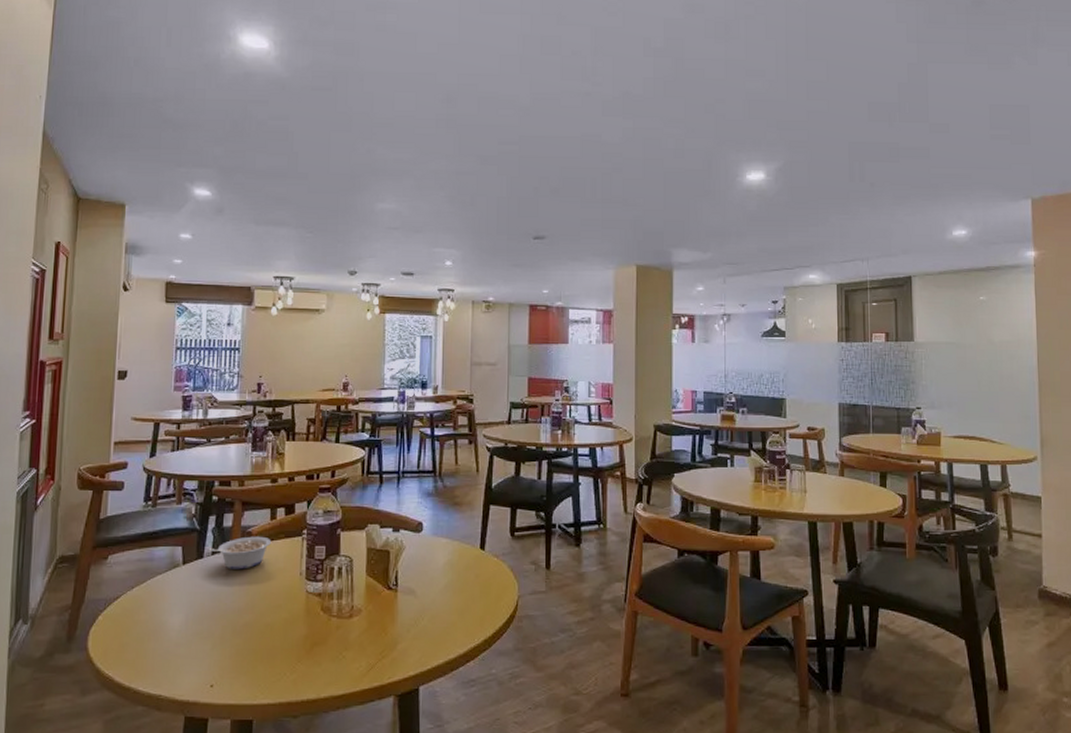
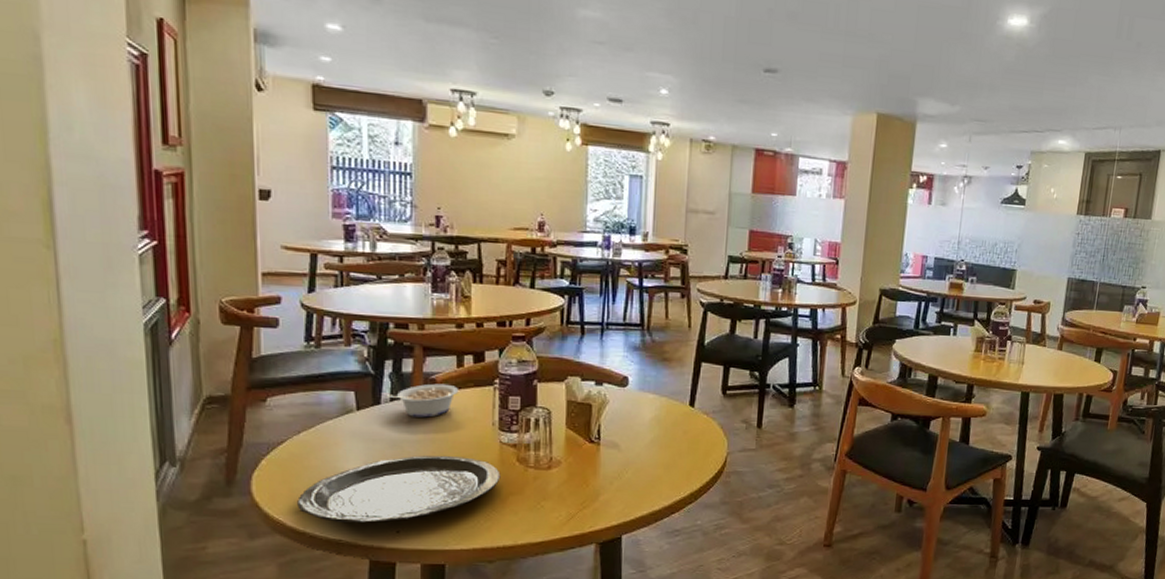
plate: none [125,607,306,678] -> present [297,455,501,524]

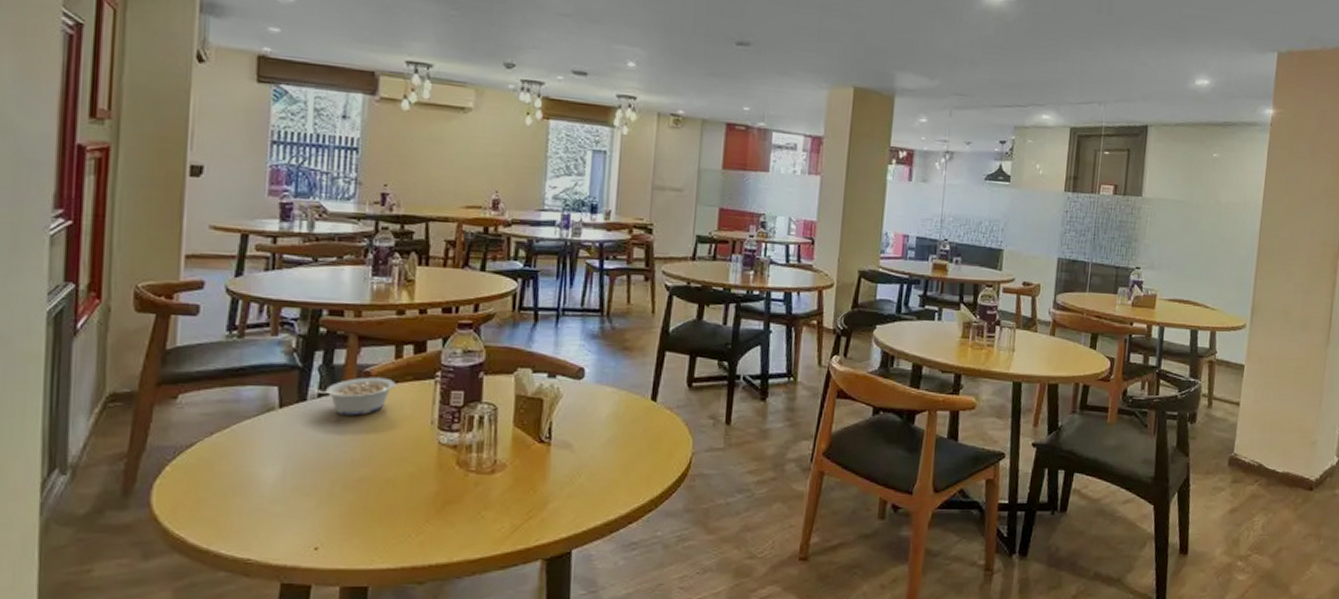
plate: present [297,455,501,524] -> none [202,459,438,540]

